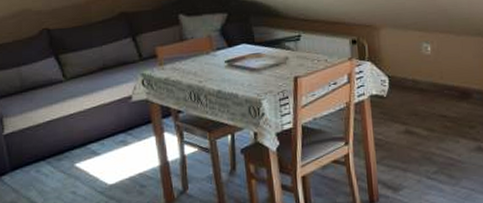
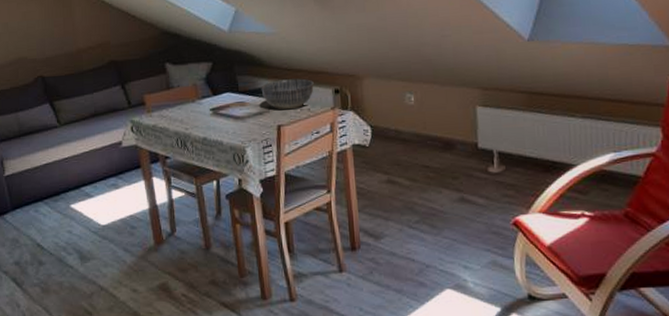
bowl: none [277,29,331,61] -> present [261,78,314,110]

